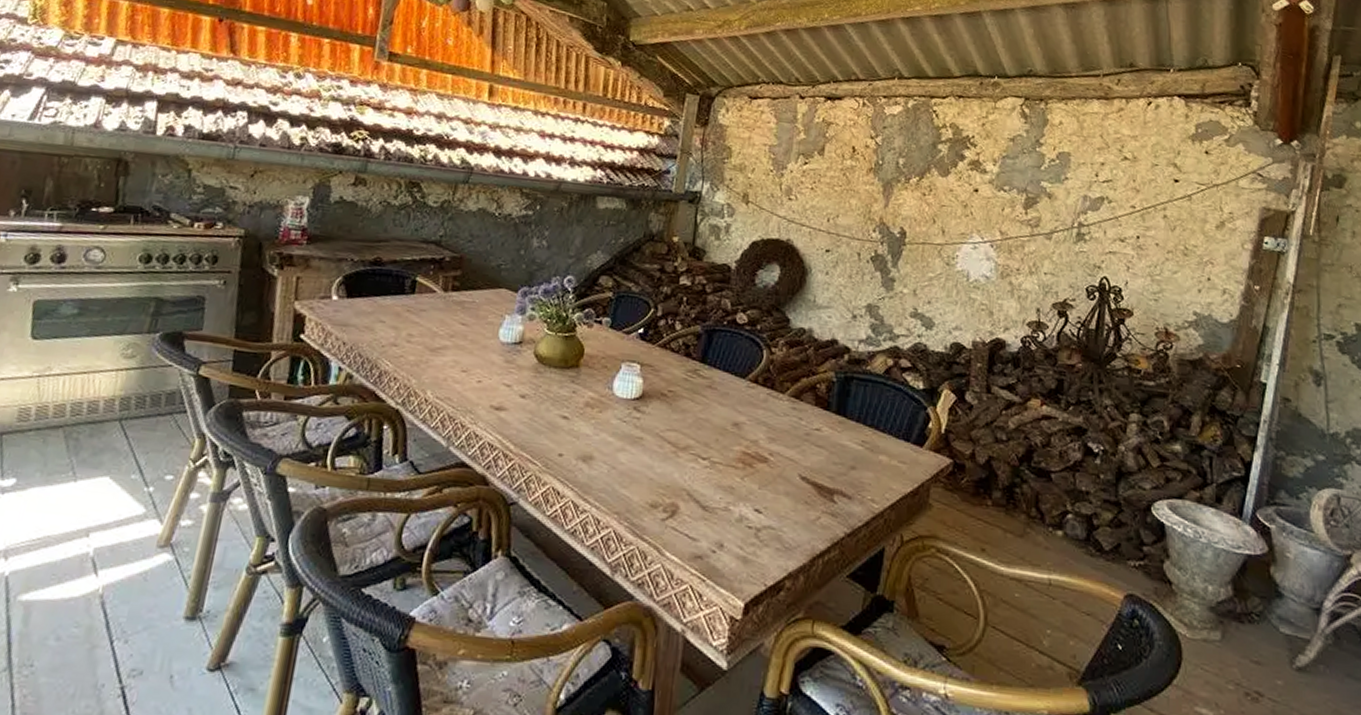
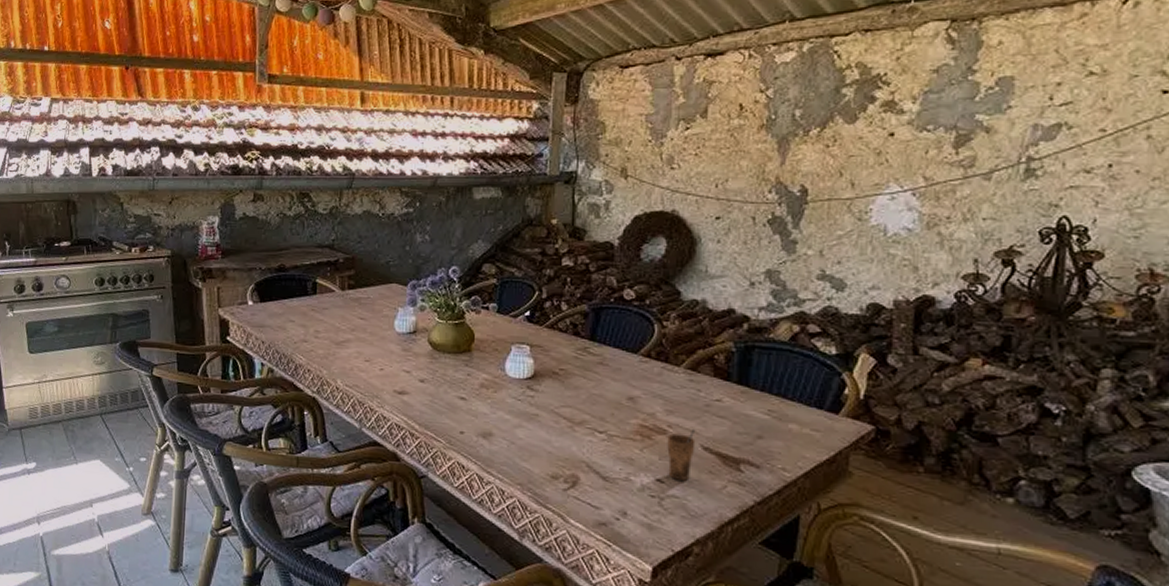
cup: none [766,457,795,511] -> present [667,428,696,481]

